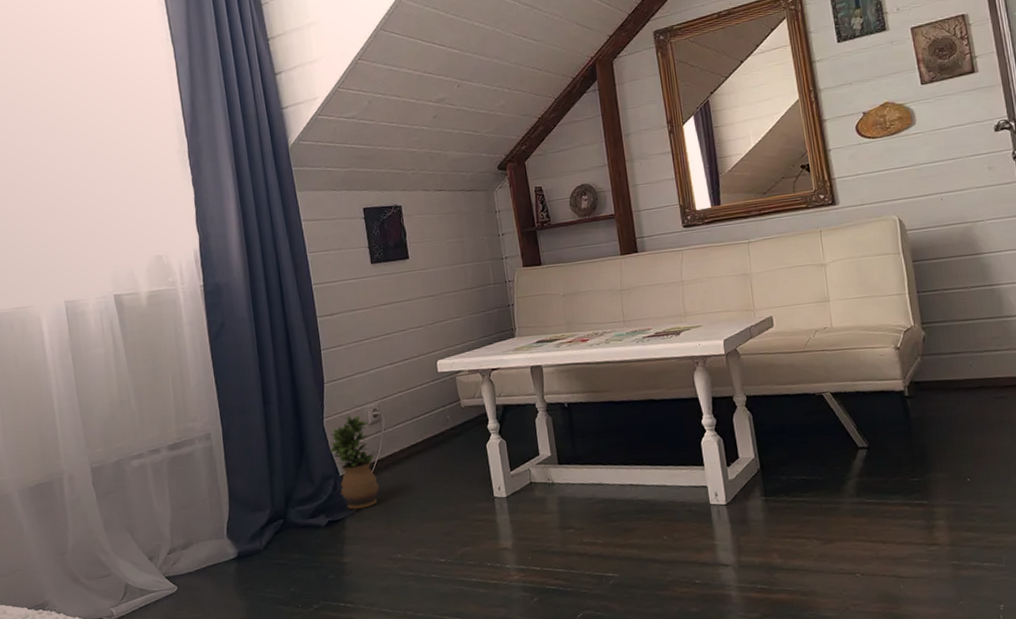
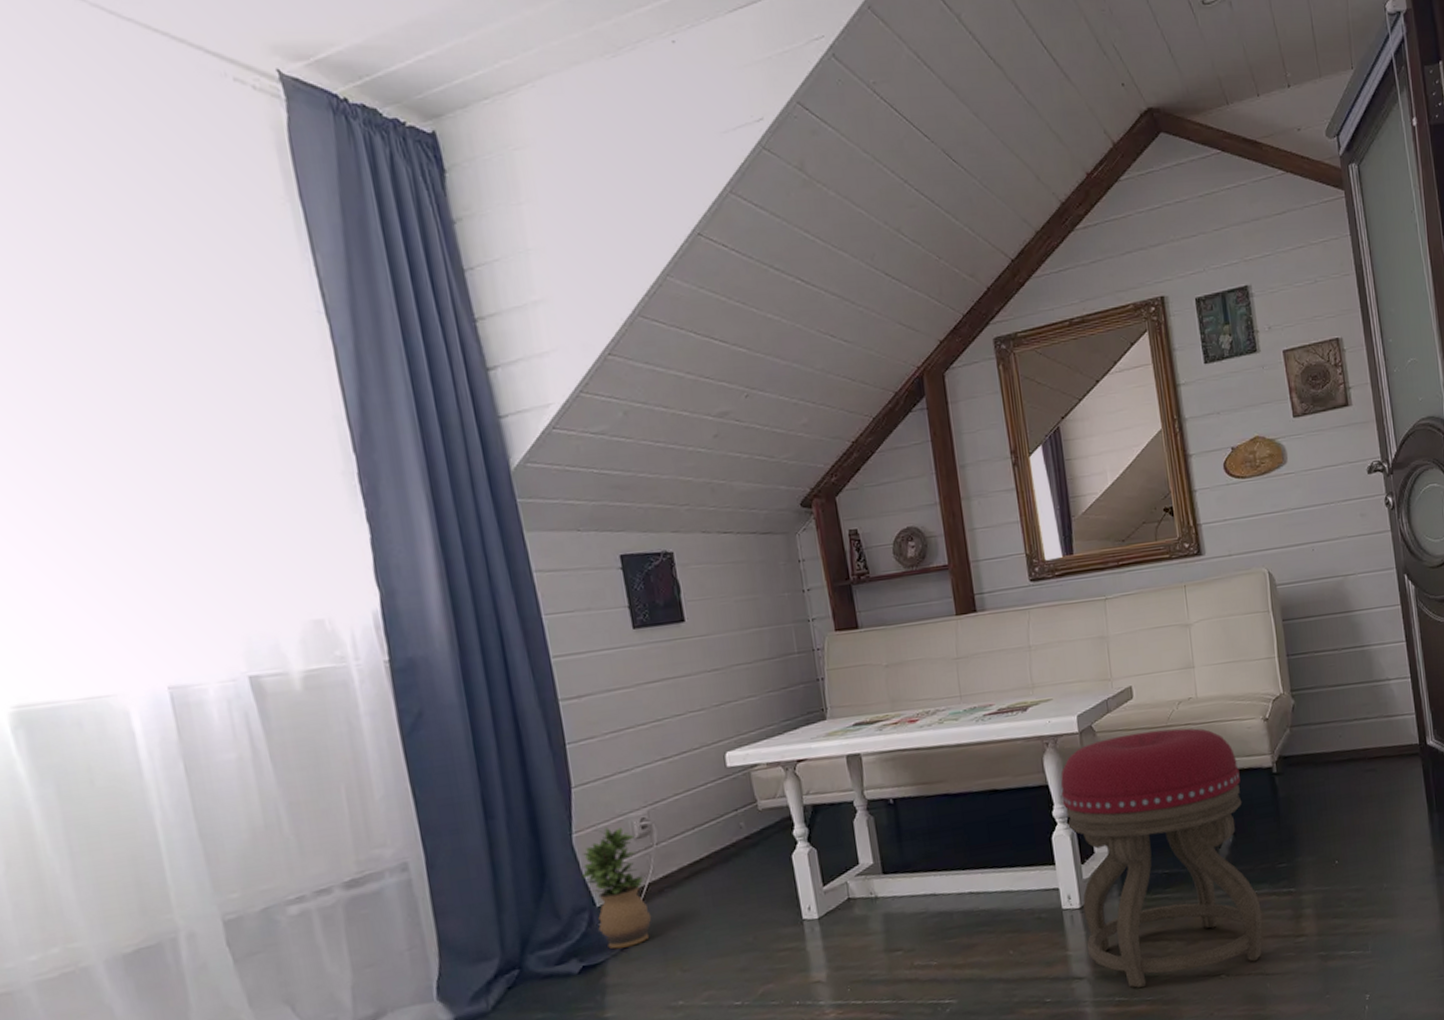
stool: none [709,353,896,579] -> present [1060,728,1263,988]

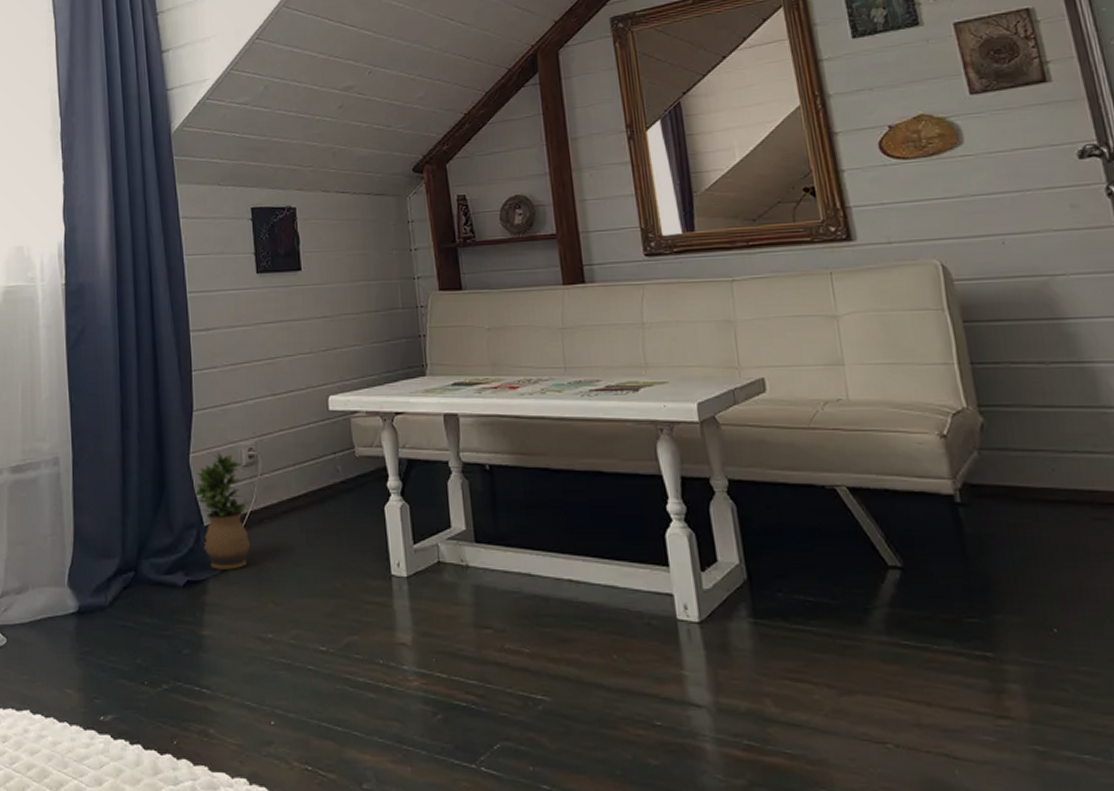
stool: present [1060,728,1263,988] -> none [676,431,947,737]

